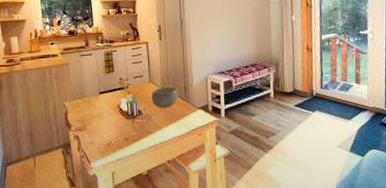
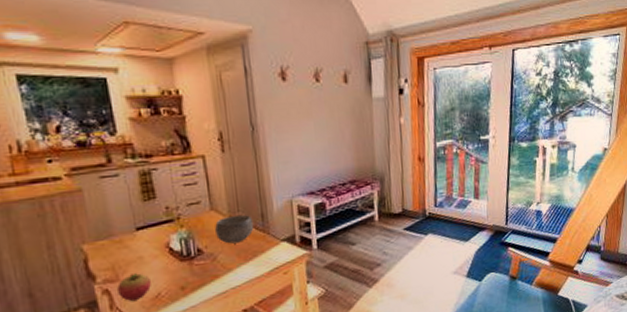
fruit: none [84,125,106,146] -> present [117,273,151,301]

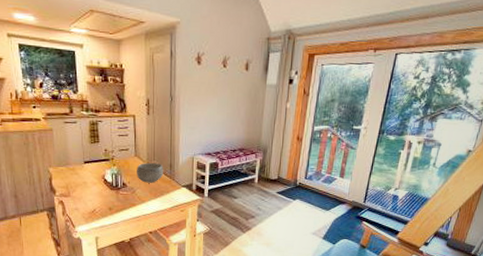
fruit: present [117,273,151,301] -> none [69,193,90,211]

